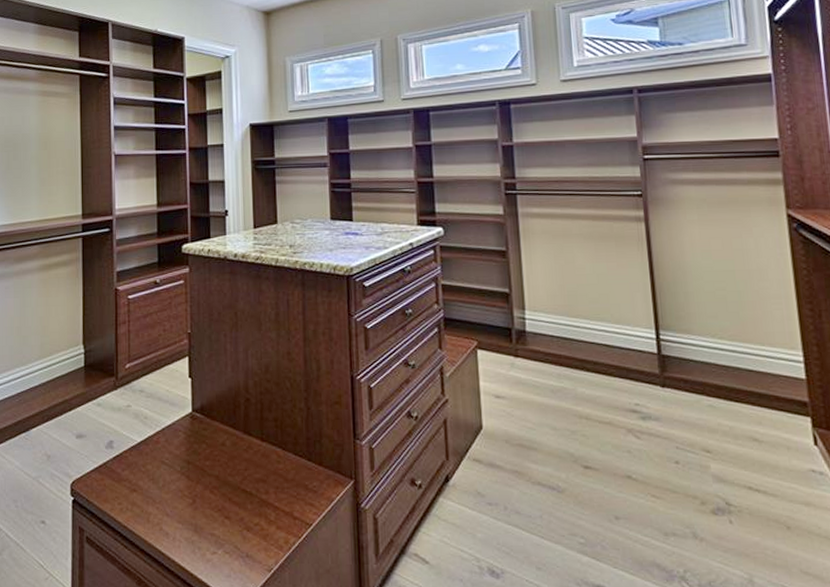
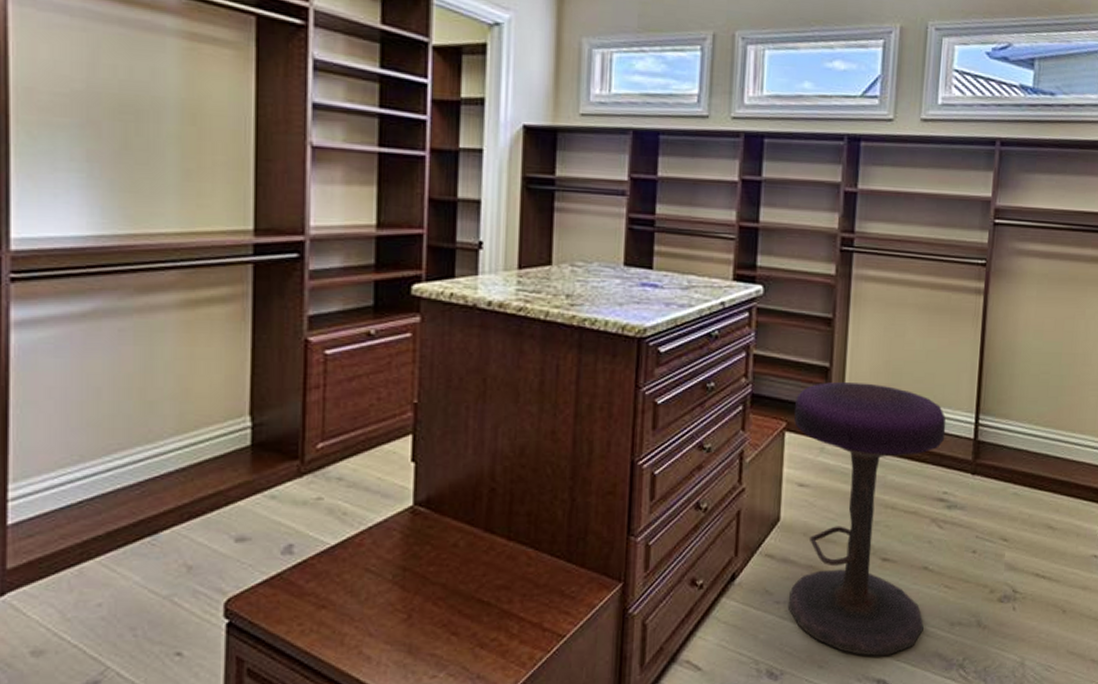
stool: none [482,305,637,562] -> present [789,382,947,656]

